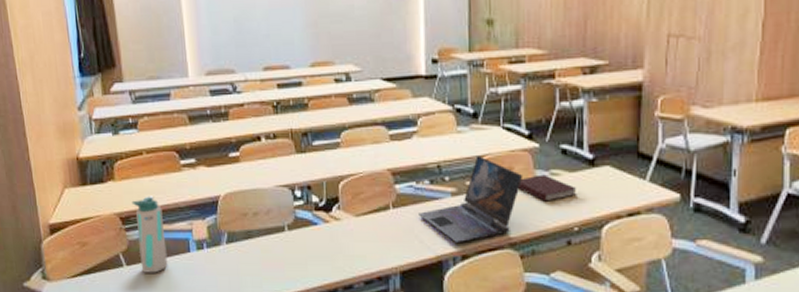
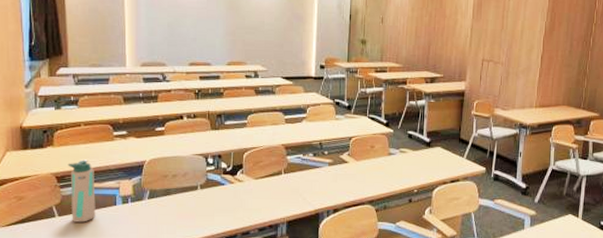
laptop: present [418,156,523,244] -> none [303,137,381,201]
notebook: present [519,174,577,202] -> none [377,152,418,171]

